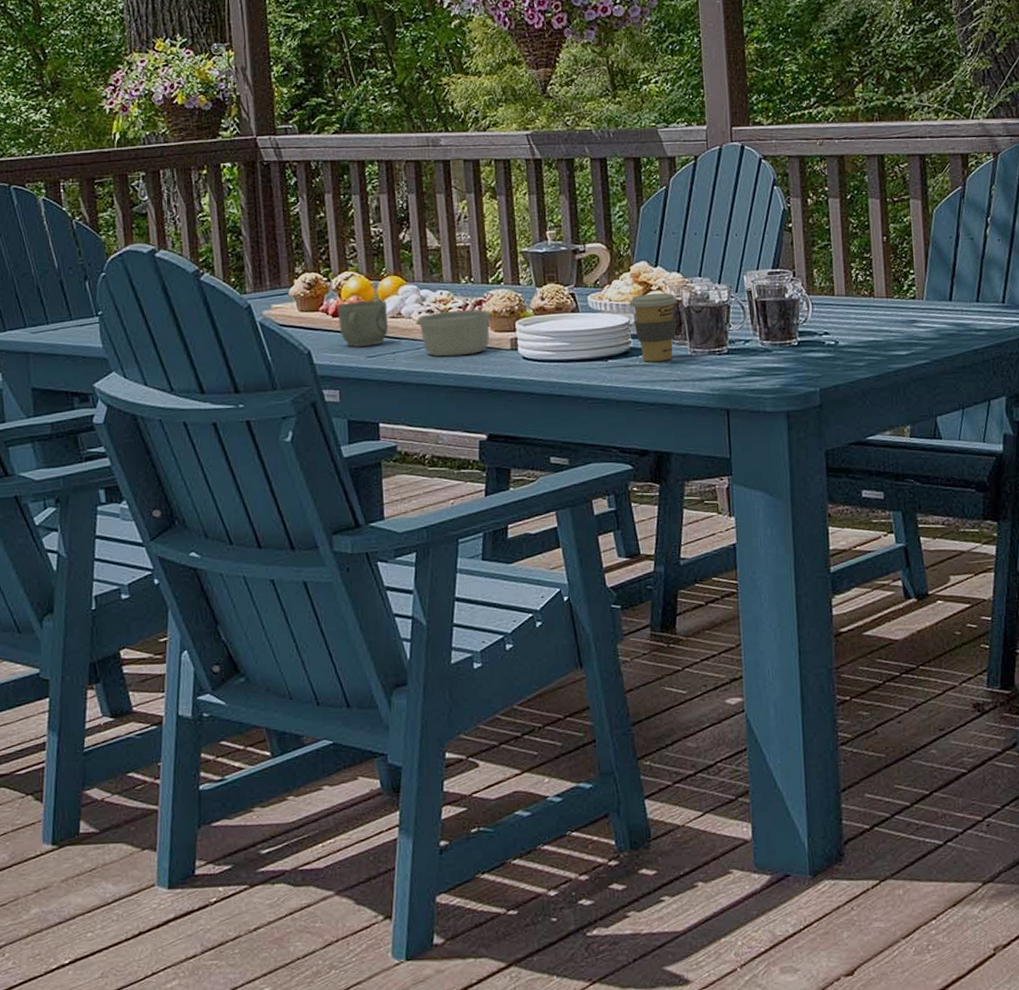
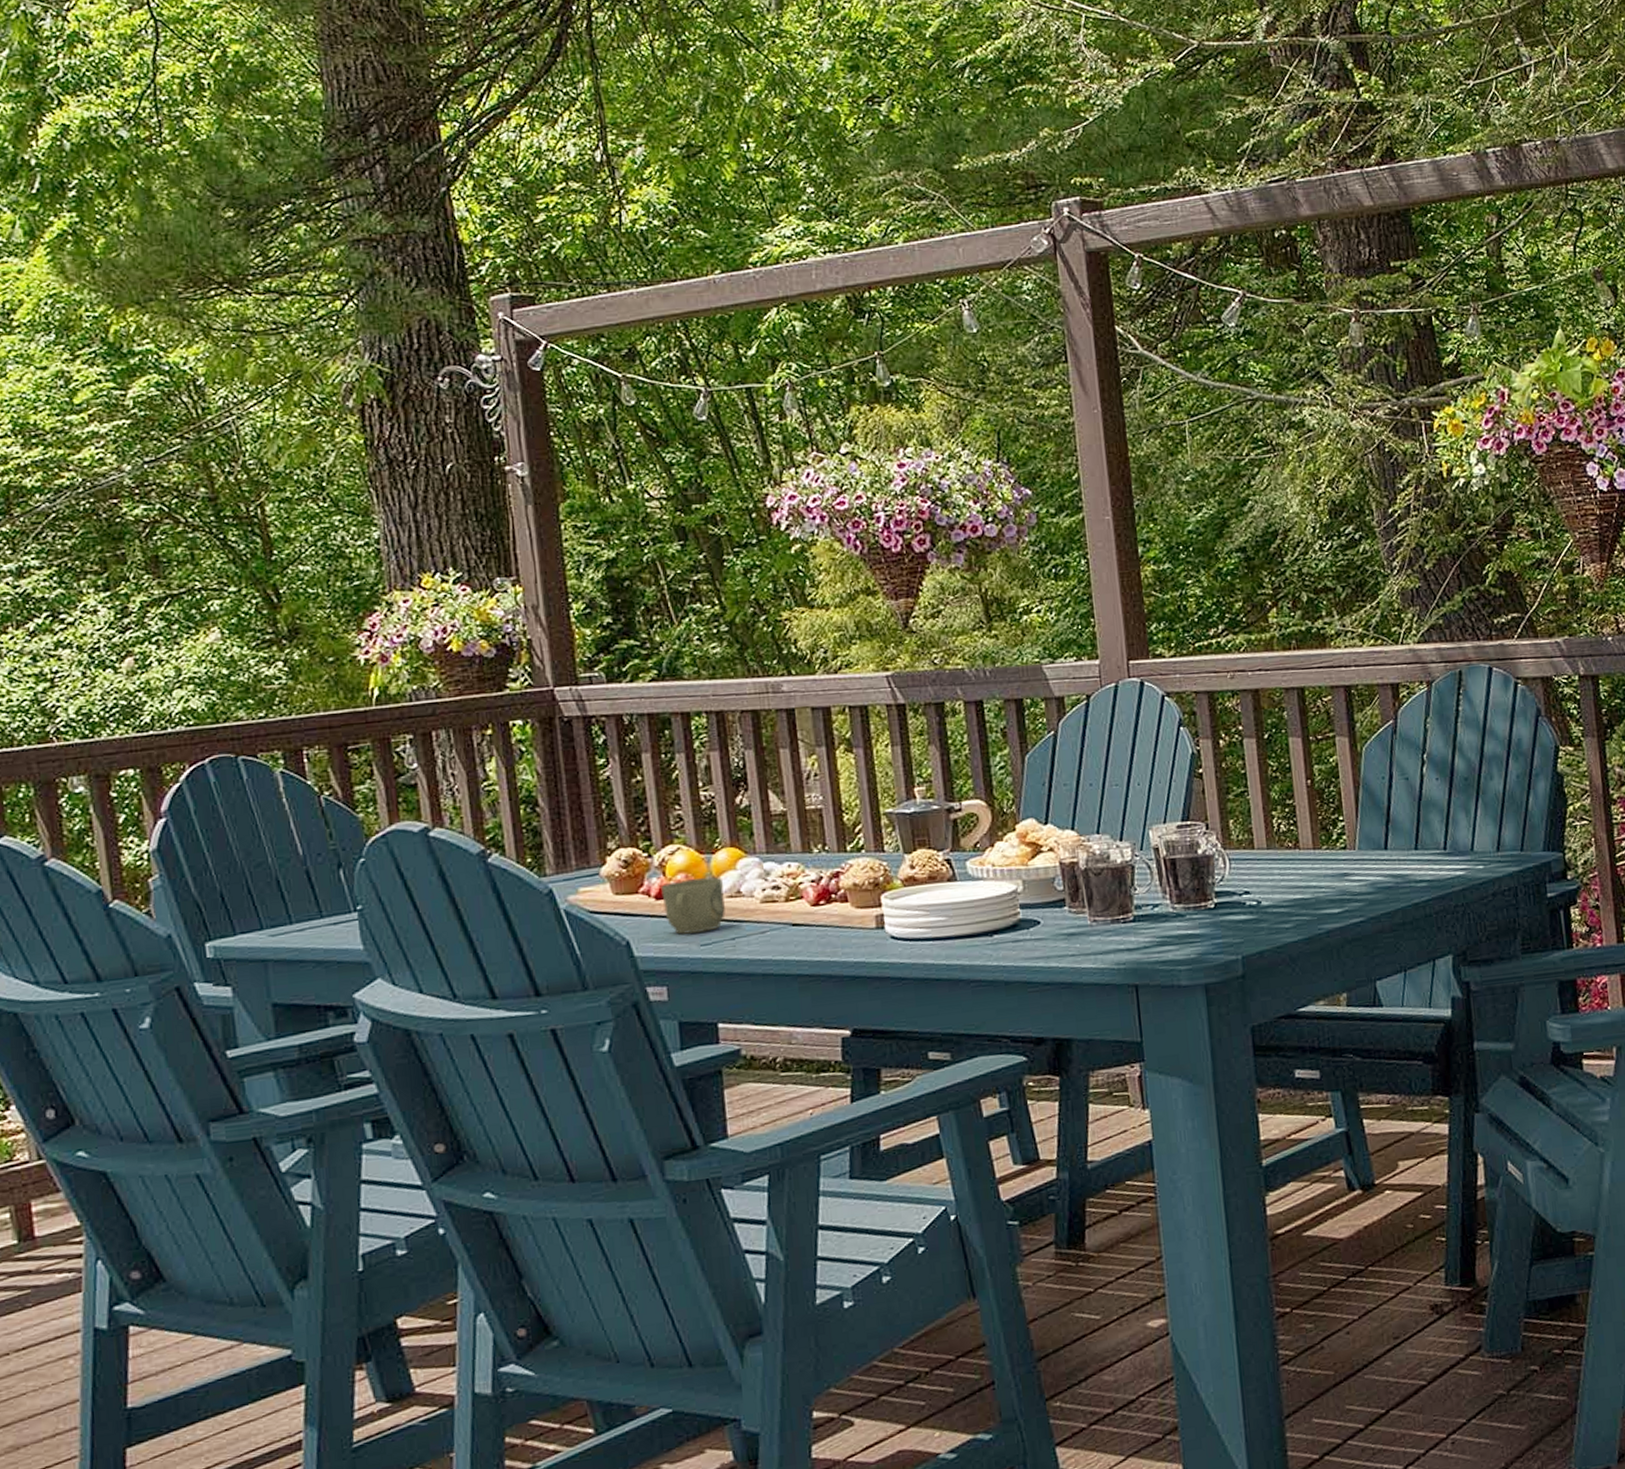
ramekin: present [417,309,490,357] -> none [761,883,850,941]
coffee cup: present [629,293,677,362] -> none [1015,854,1073,935]

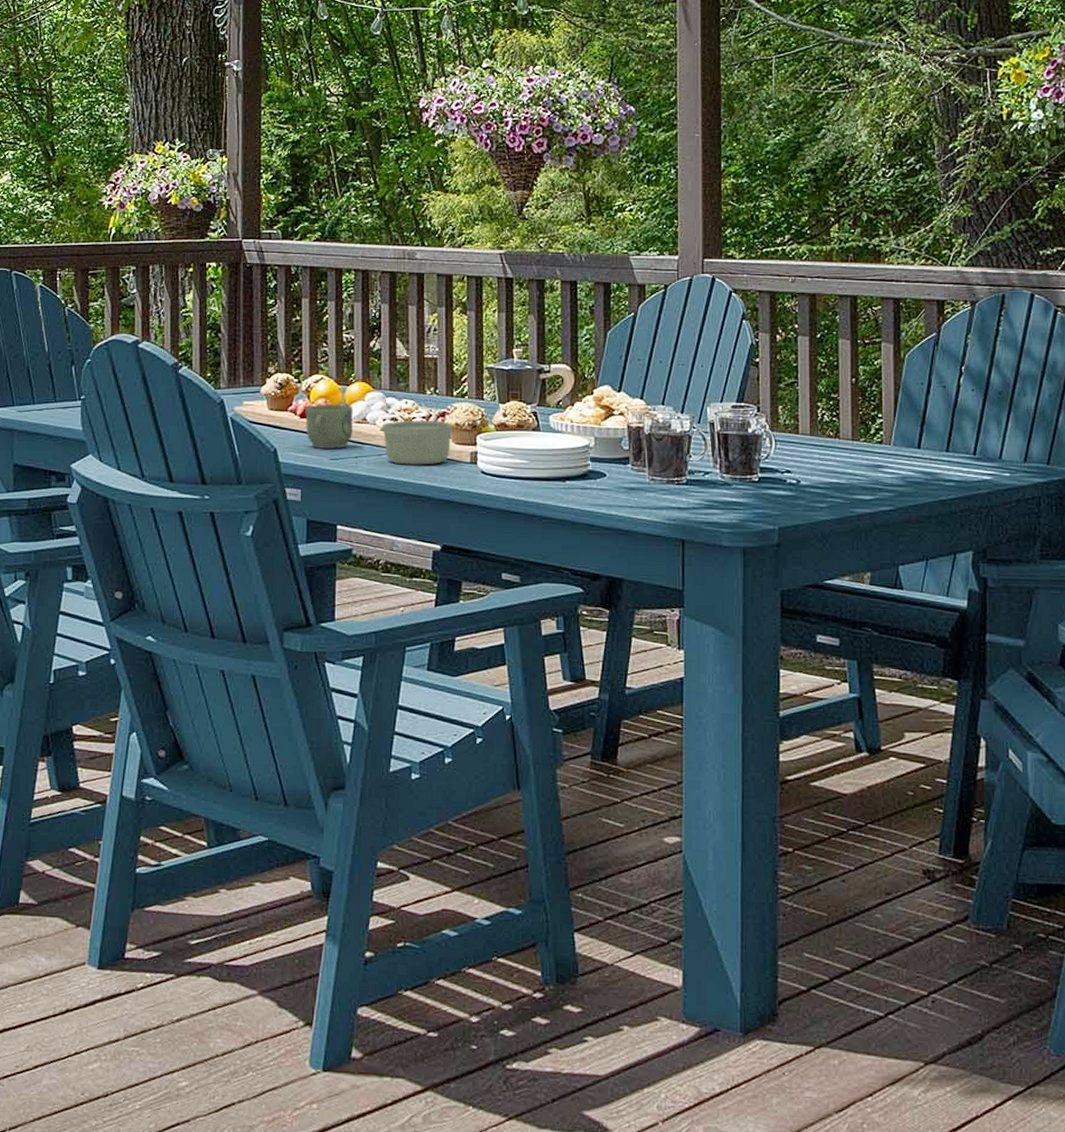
ramekin: none [761,883,850,941] -> present [381,420,452,465]

